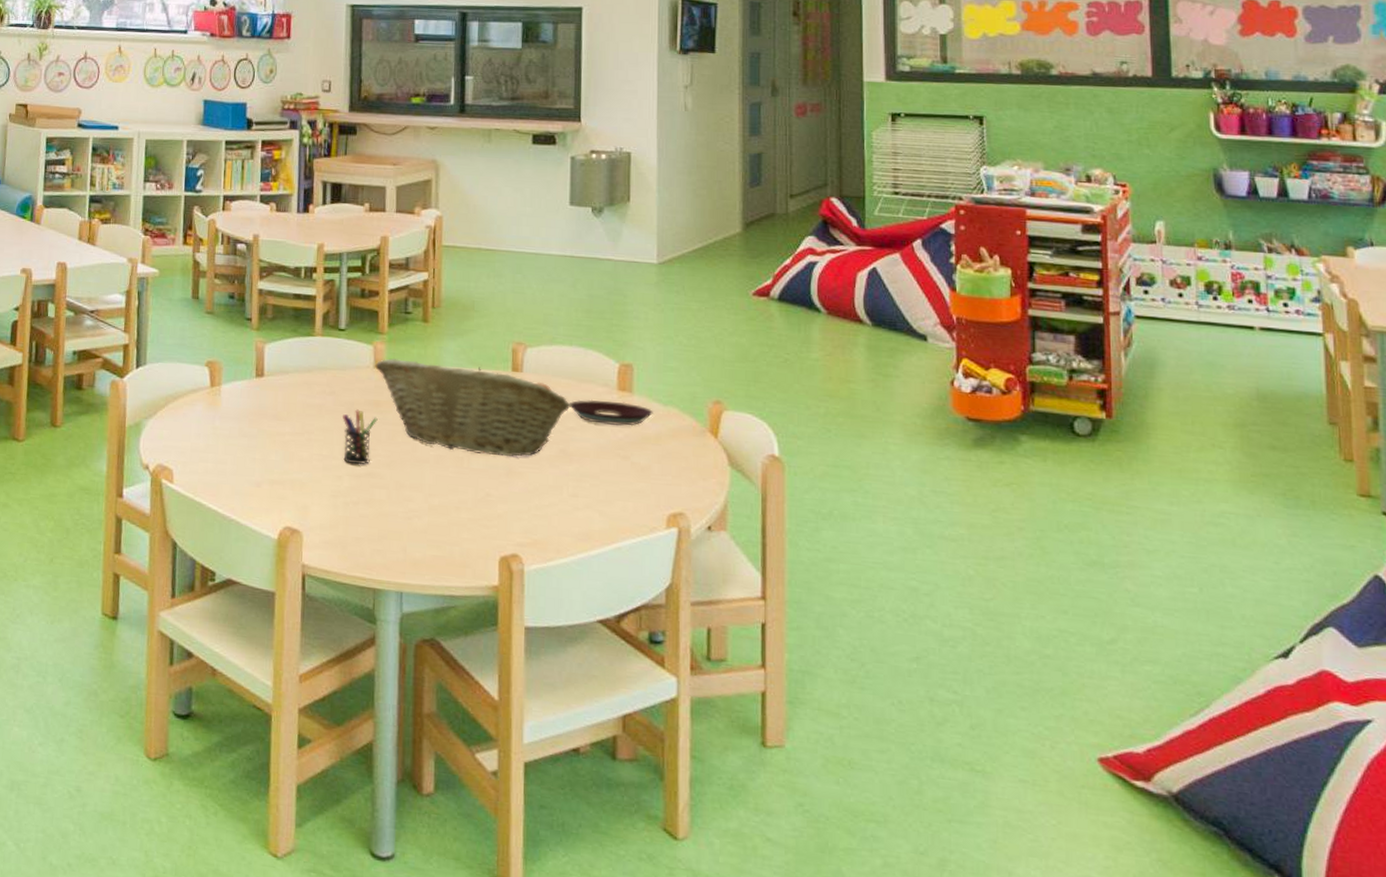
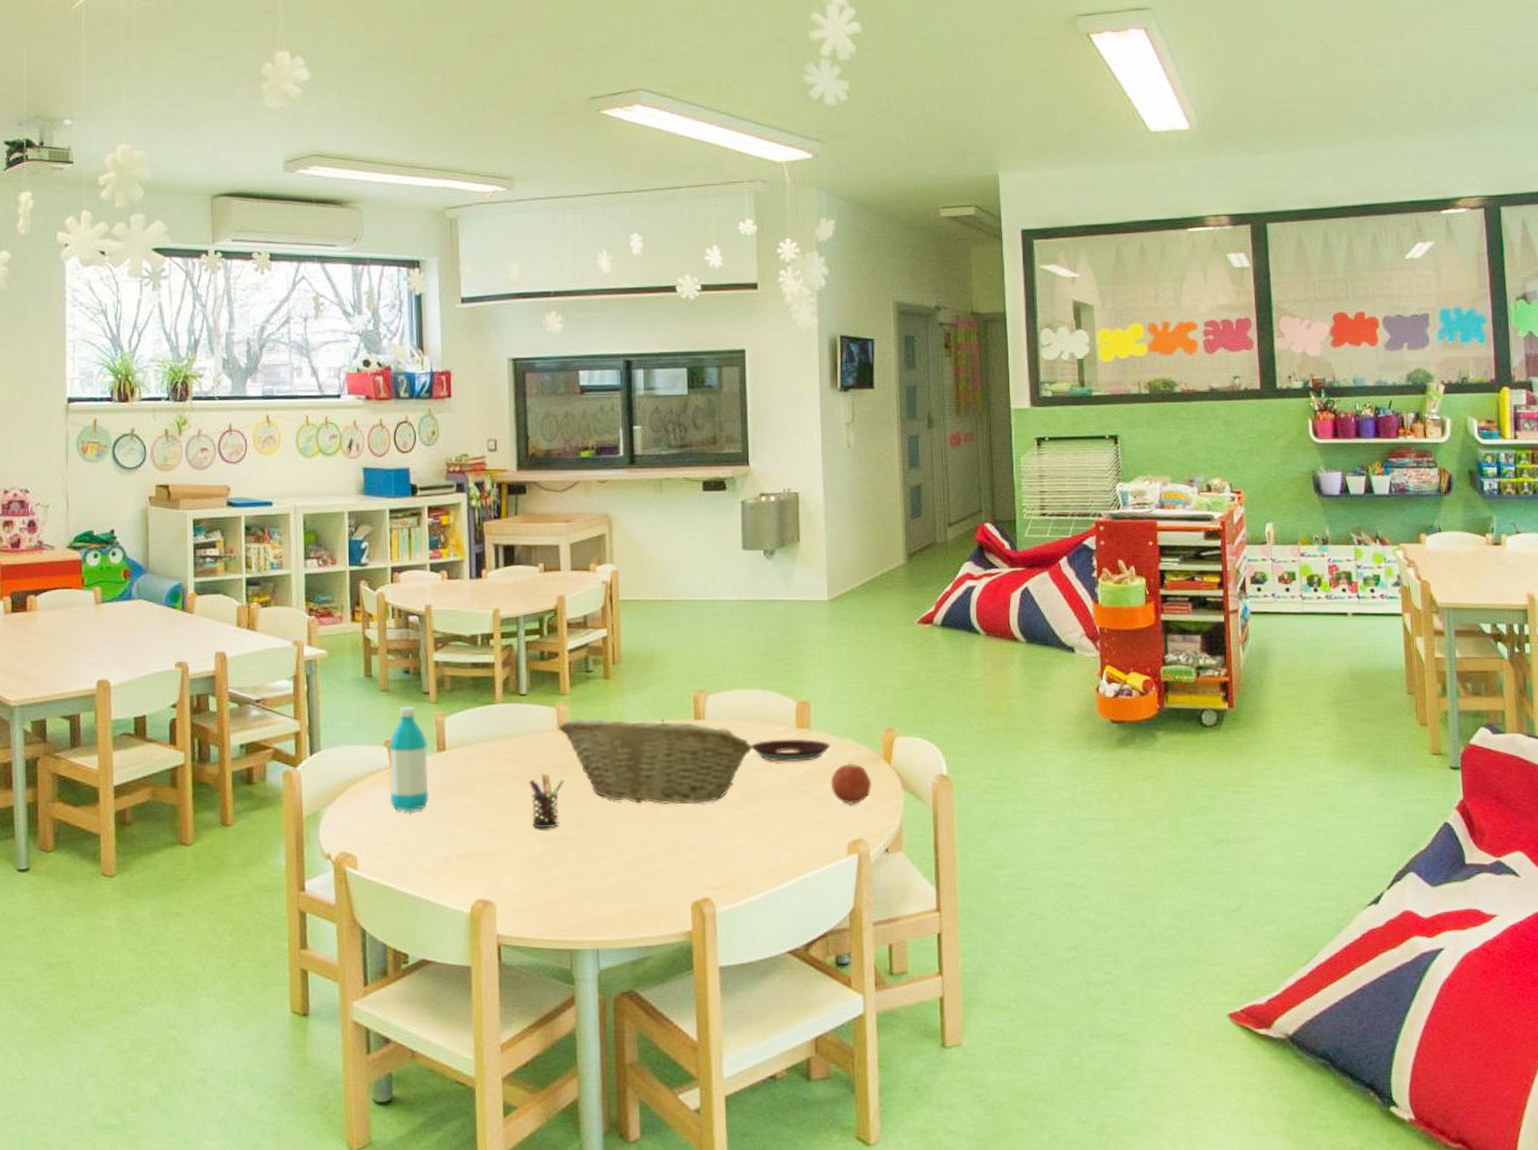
water bottle: none [208,330,247,433] -> present [389,706,429,812]
apple: none [651,431,695,476] -> present [830,762,871,804]

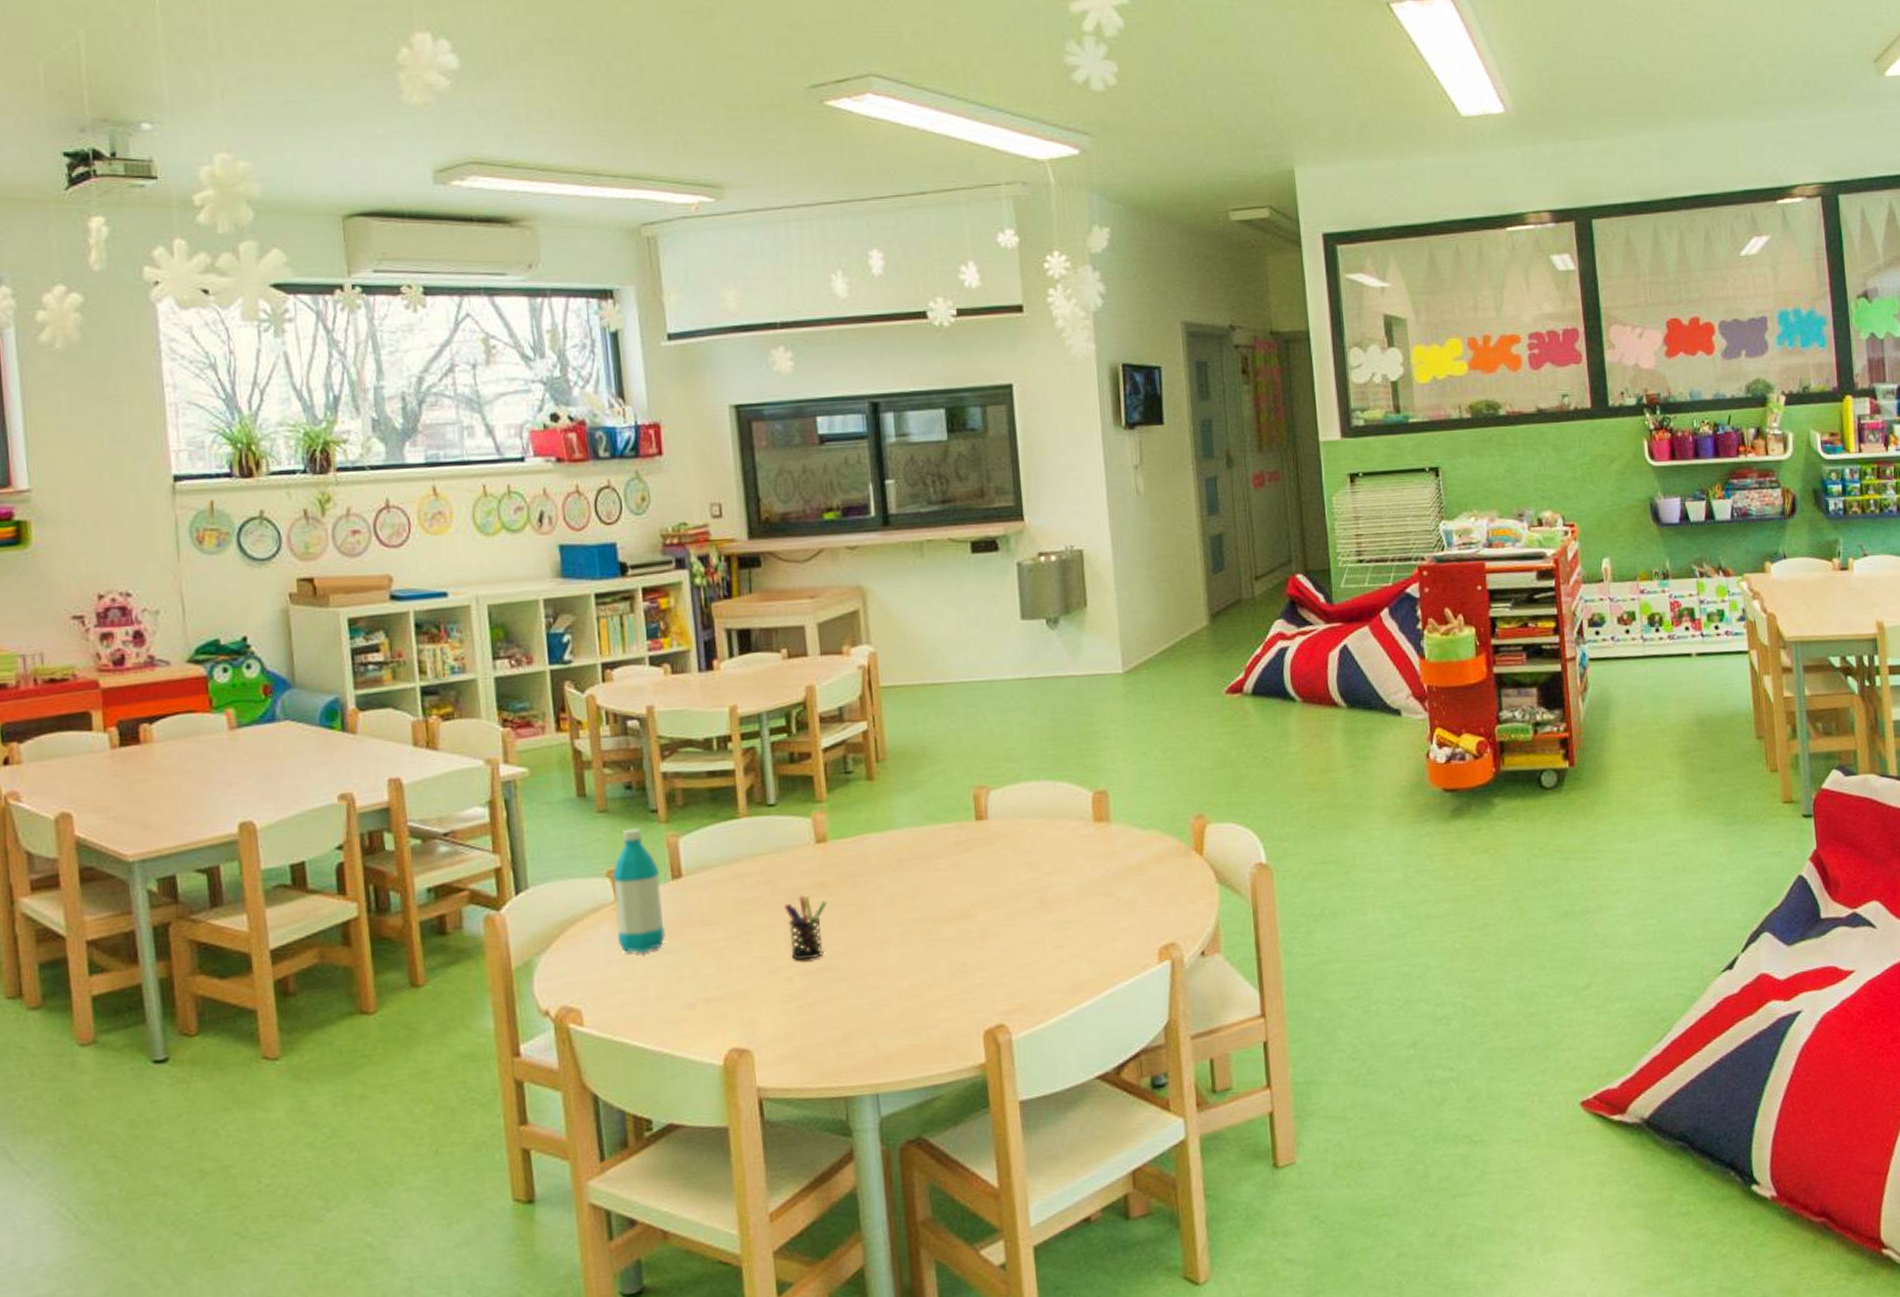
fruit basket: present [559,718,754,804] -> none [816,821,1046,922]
plate: present [751,738,831,762] -> none [1043,833,1134,862]
apple: present [830,762,871,804] -> none [1135,856,1182,905]

